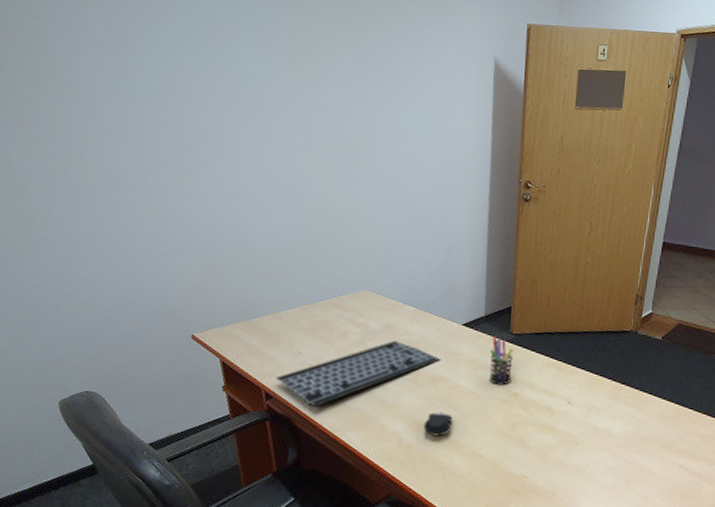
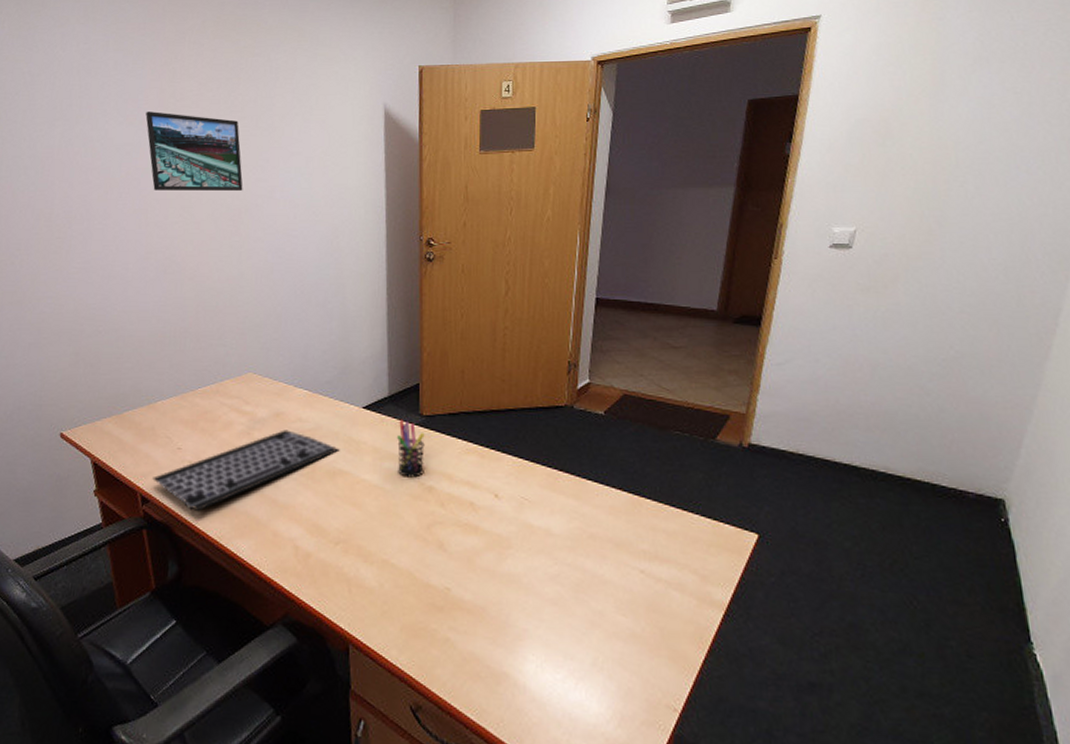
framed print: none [275,44,365,127] -> present [145,112,243,192]
computer mouse: present [423,412,453,437] -> none [323,512,357,542]

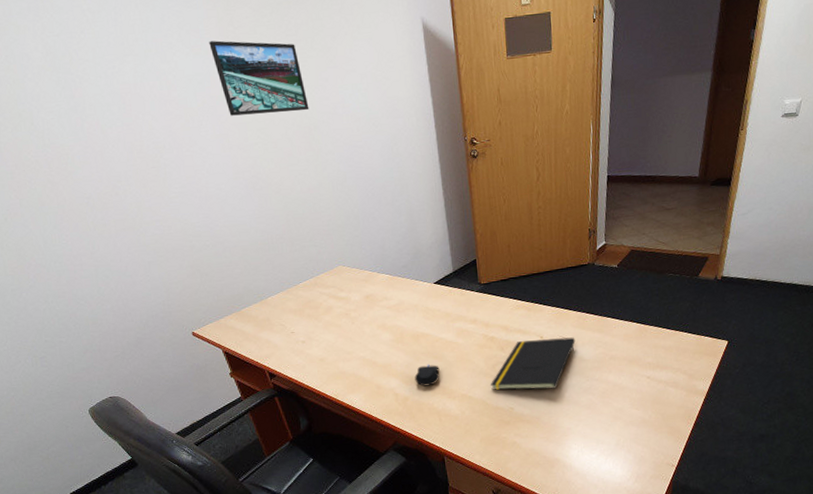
keyboard: present [153,430,340,511] -> none [275,307,420,378]
computer mouse: none [323,512,357,542] -> present [414,364,440,387]
pen holder: present [397,419,425,478] -> none [463,288,486,332]
notepad: none [421,496,542,569] -> present [490,337,576,390]

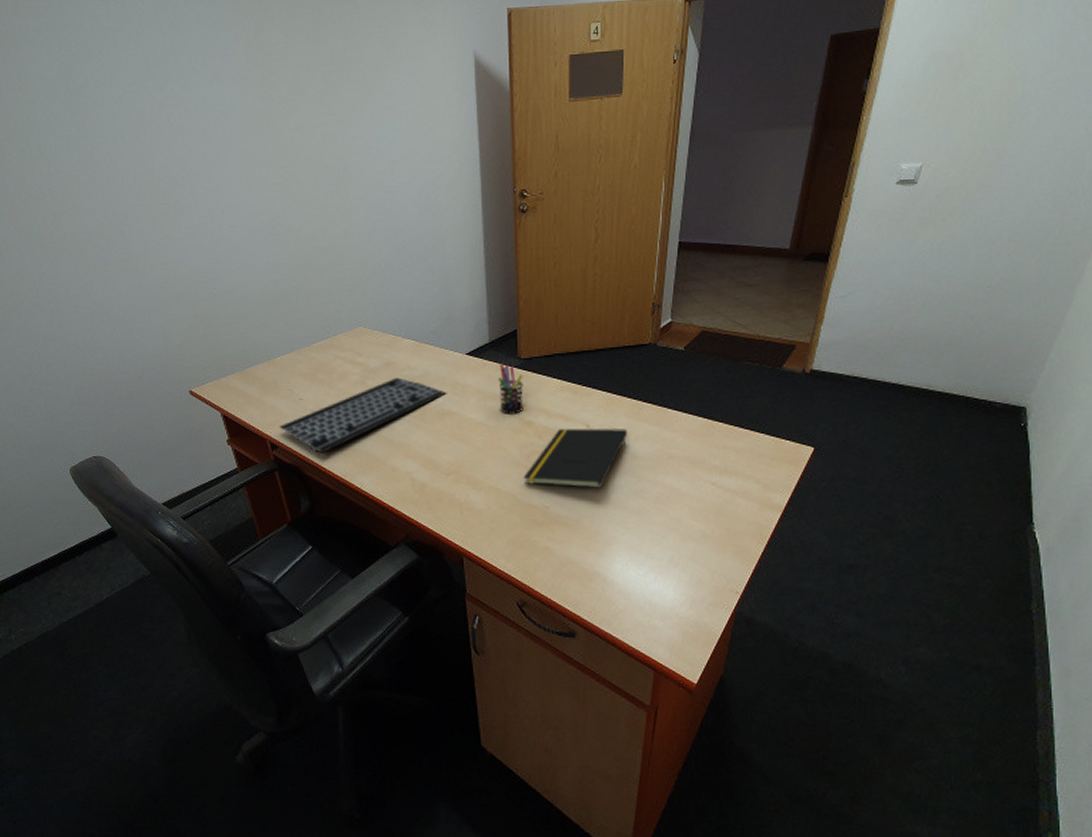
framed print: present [209,40,309,116] -> none [235,67,340,151]
keyboard: none [275,307,420,378] -> present [279,377,447,453]
computer mouse: present [414,364,440,387] -> none [436,447,465,473]
pen holder: none [463,288,486,332] -> present [498,363,523,414]

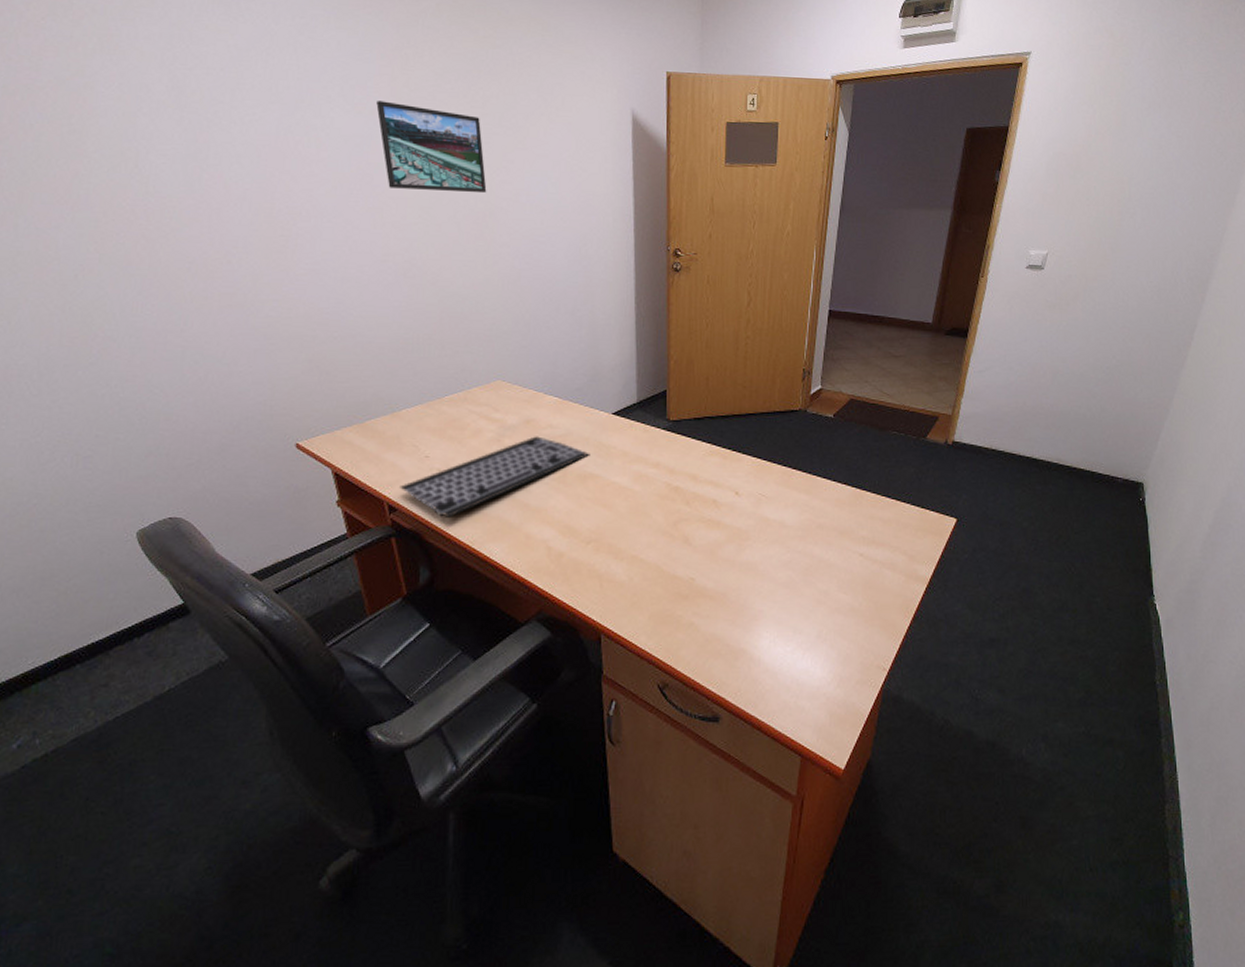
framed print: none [235,67,340,151] -> present [376,101,487,194]
pen holder: present [498,363,523,414] -> none [646,424,672,479]
notepad: present [523,428,628,488] -> none [668,494,777,559]

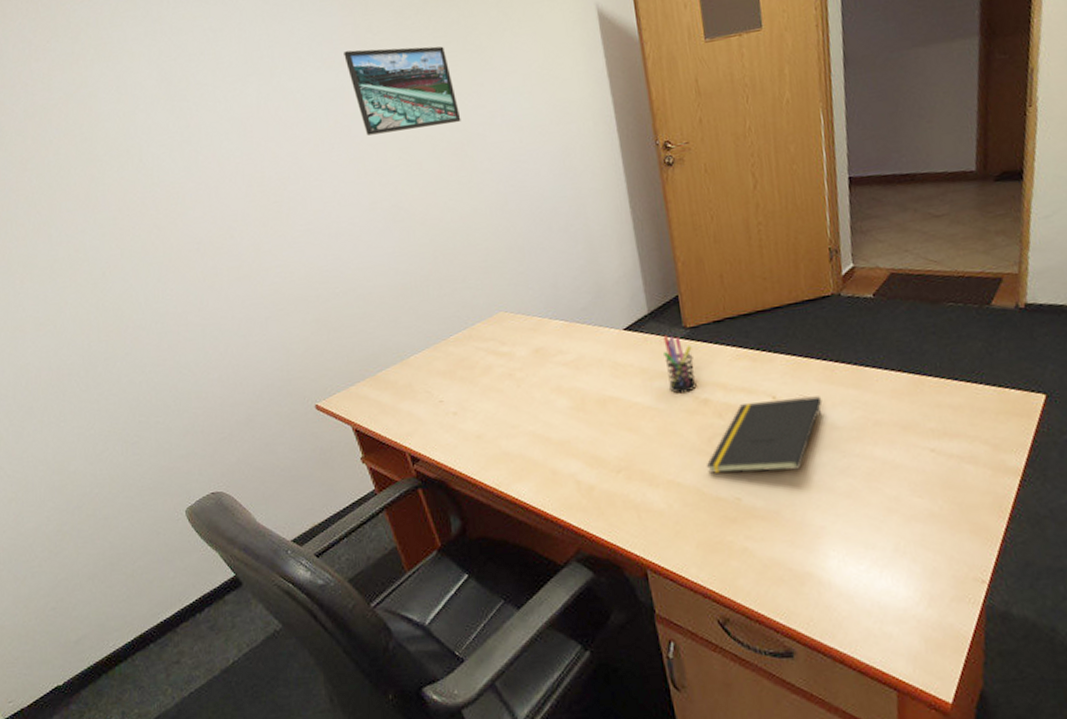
keyboard: present [400,436,590,517] -> none [419,364,607,462]
pen holder: none [646,424,672,479] -> present [663,335,697,394]
notepad: none [668,494,777,559] -> present [706,396,823,474]

